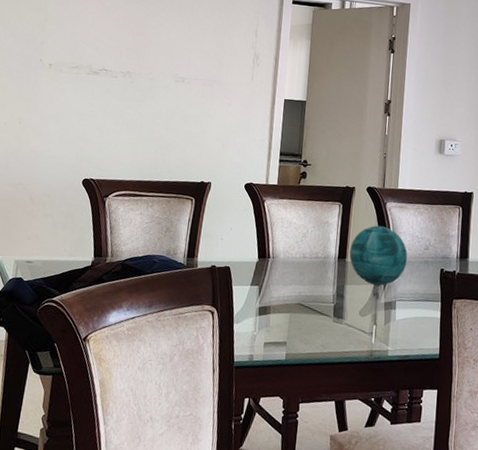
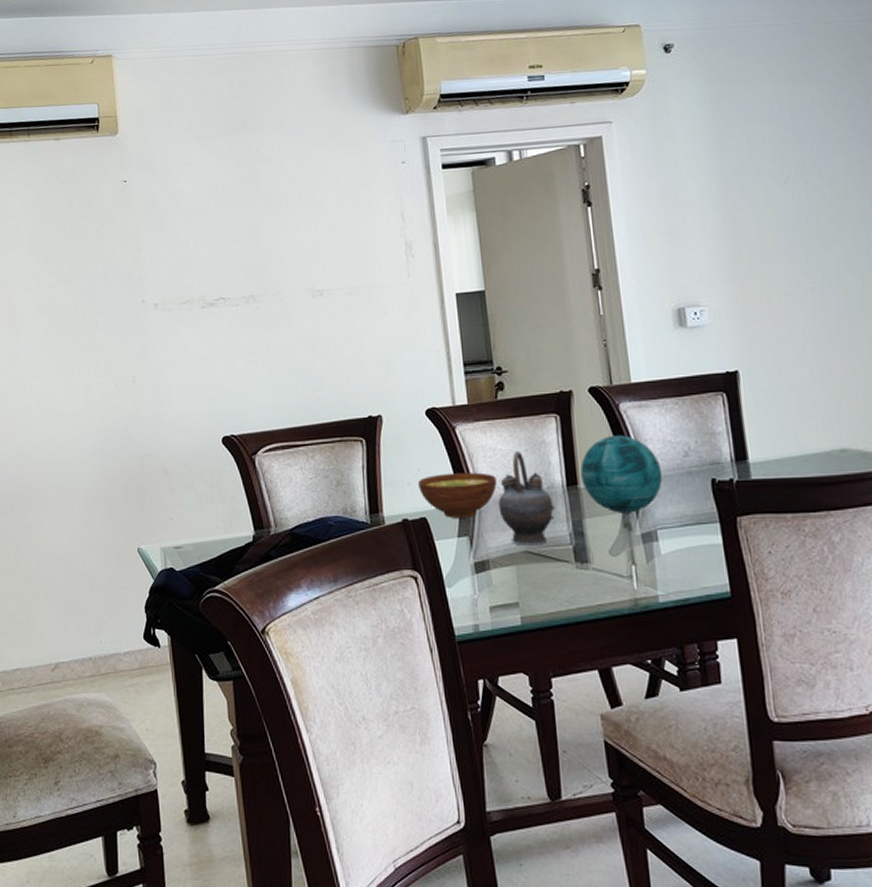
bowl: none [228,234,288,272] -> present [417,472,497,518]
teapot: none [285,225,327,301] -> present [498,450,556,546]

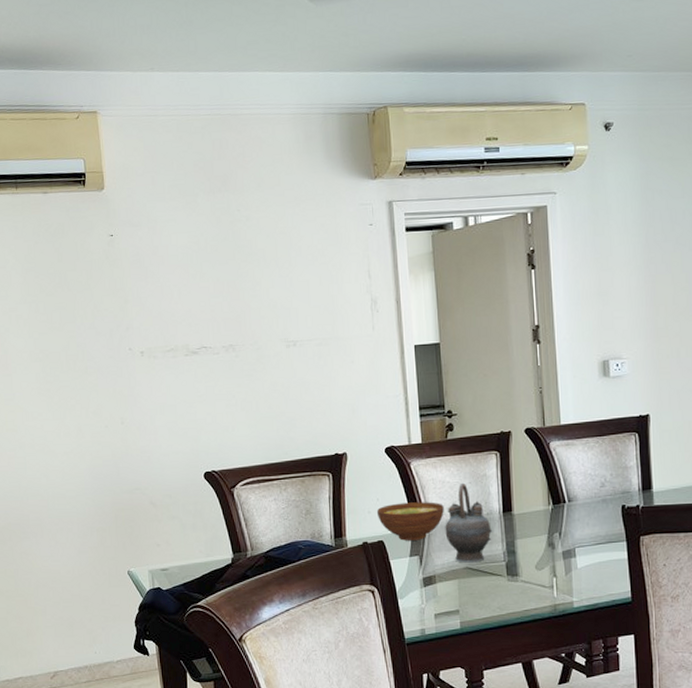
decorative orb: present [580,434,663,513] -> none [515,469,583,535]

